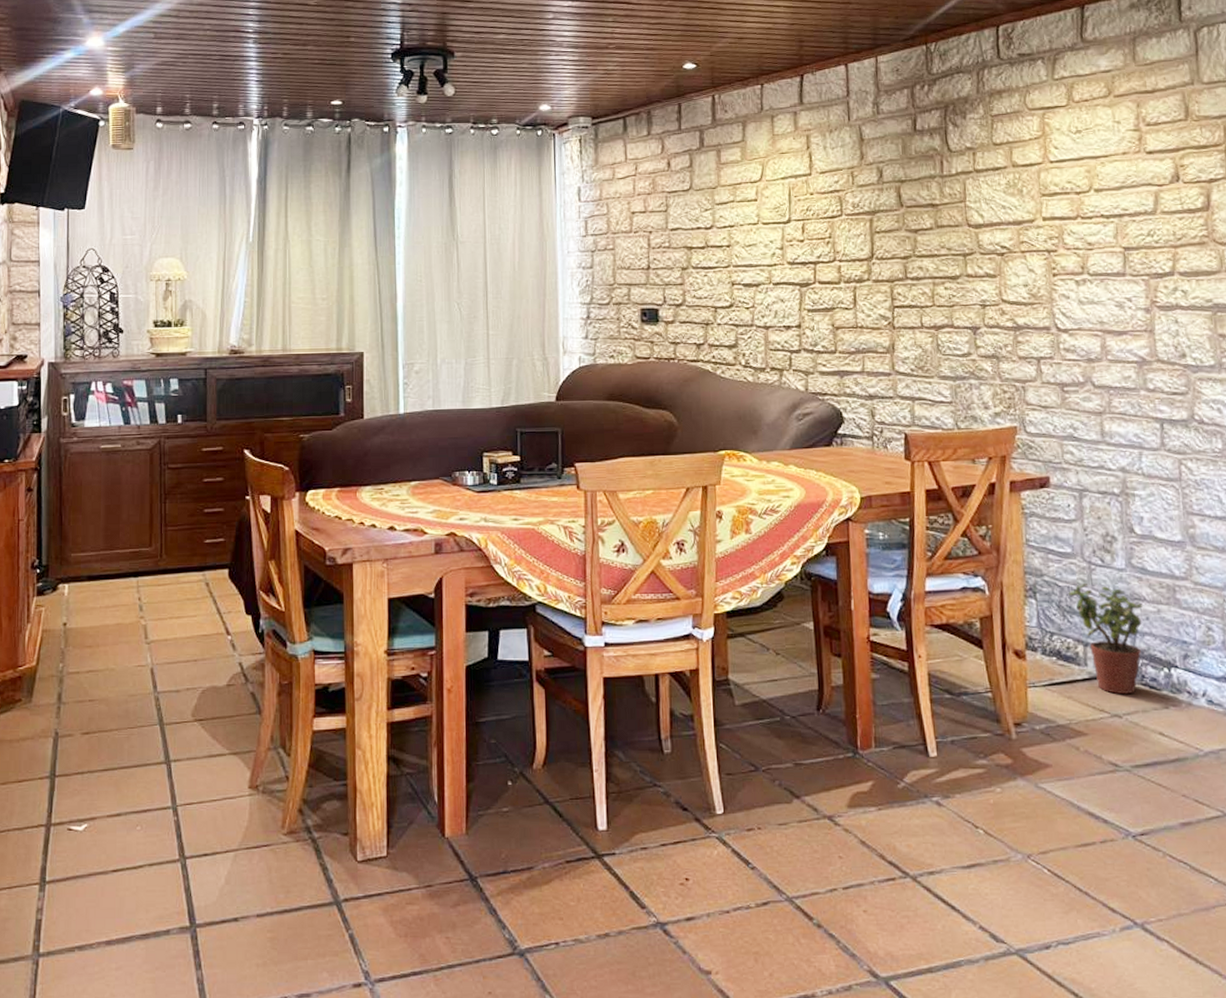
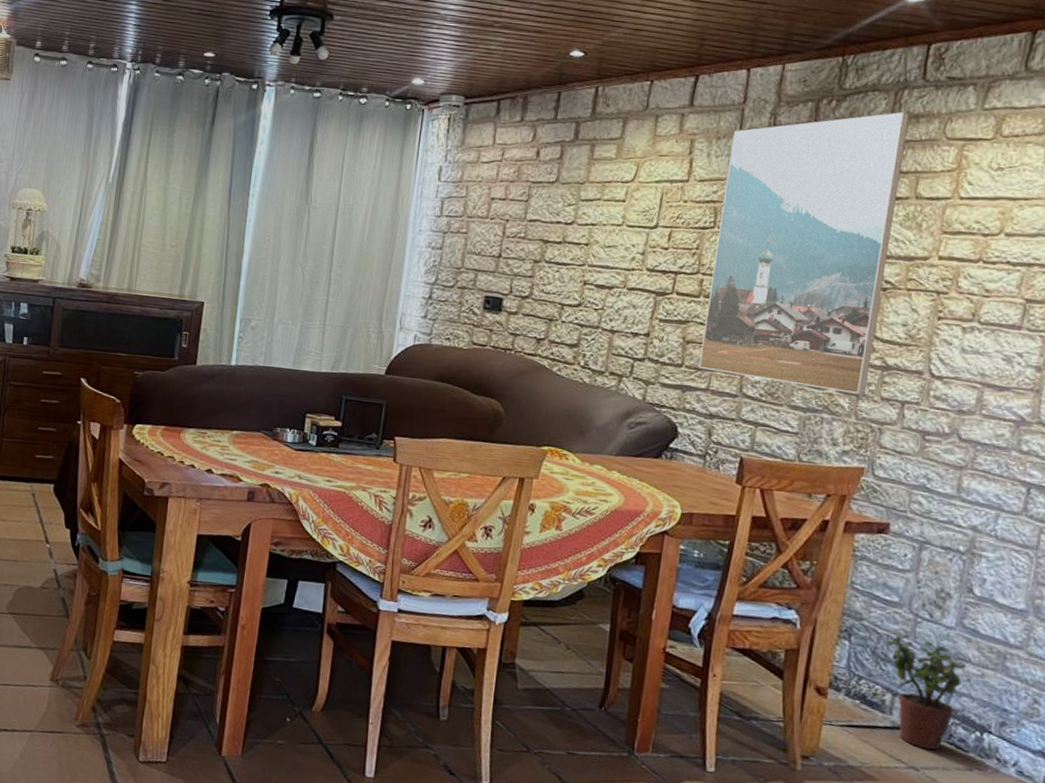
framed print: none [843,90,1004,357] -> present [698,112,911,395]

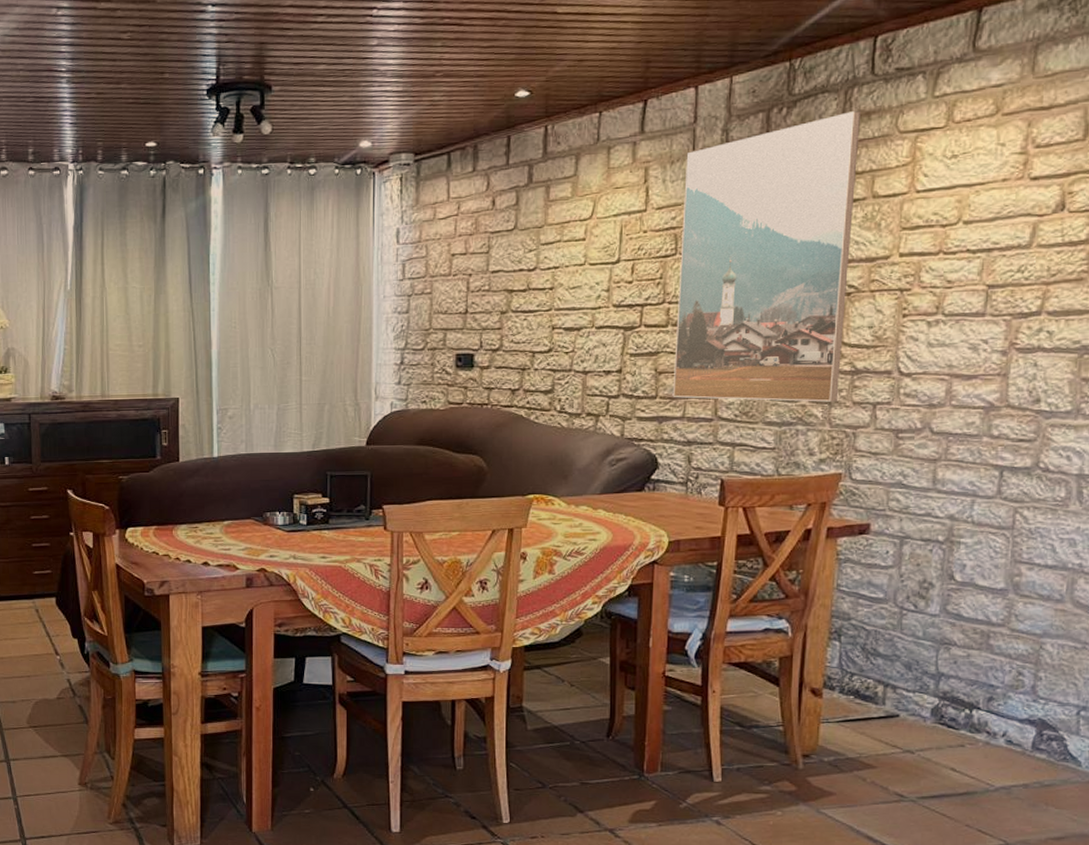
potted plant: present [886,634,966,750] -> none [874,628,952,732]

